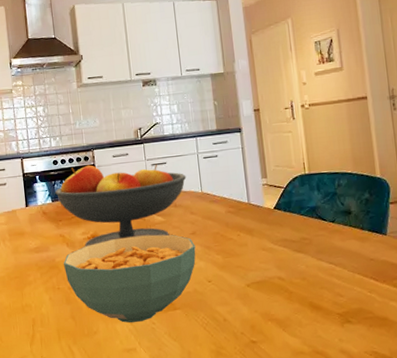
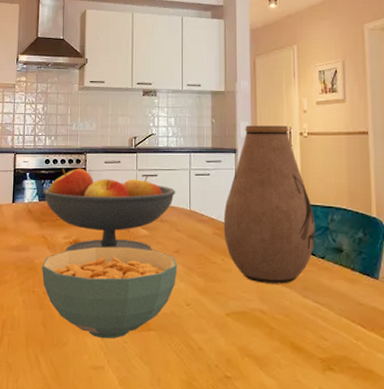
vase: none [235,99,325,253] -> present [223,125,316,284]

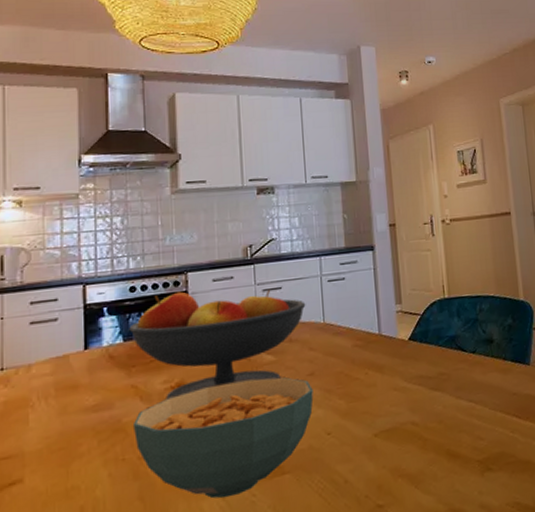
vase: present [223,125,316,284] -> none [363,214,465,393]

